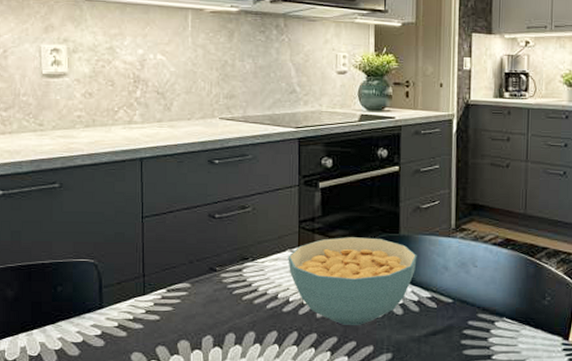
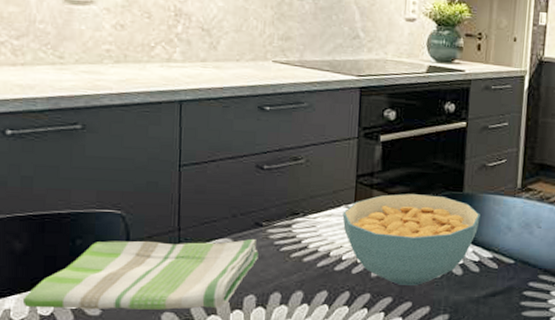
dish towel: none [14,282,214,350] -> present [22,238,259,310]

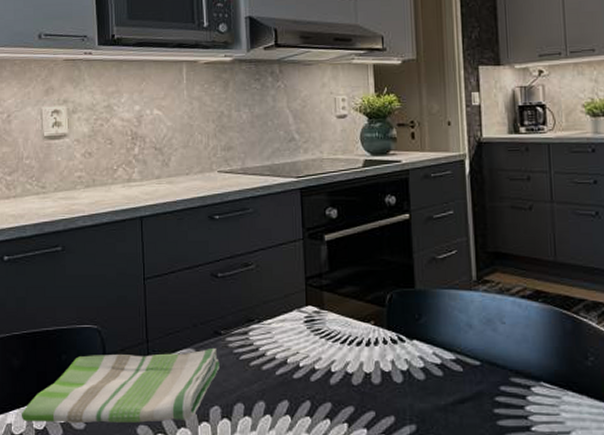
cereal bowl: present [342,194,480,285] -> none [295,293,437,393]

